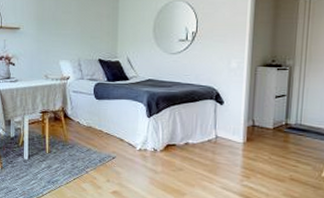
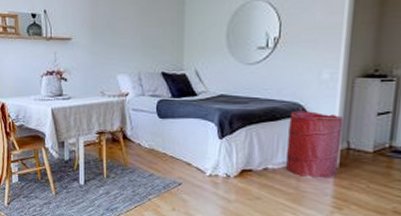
laundry hamper: none [203,93,249,152] -> present [285,110,344,179]

